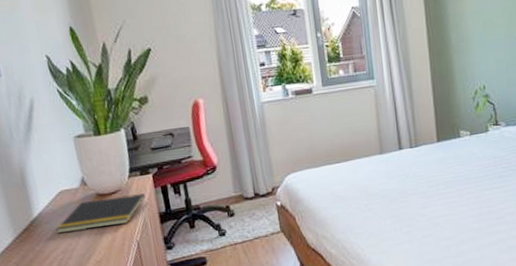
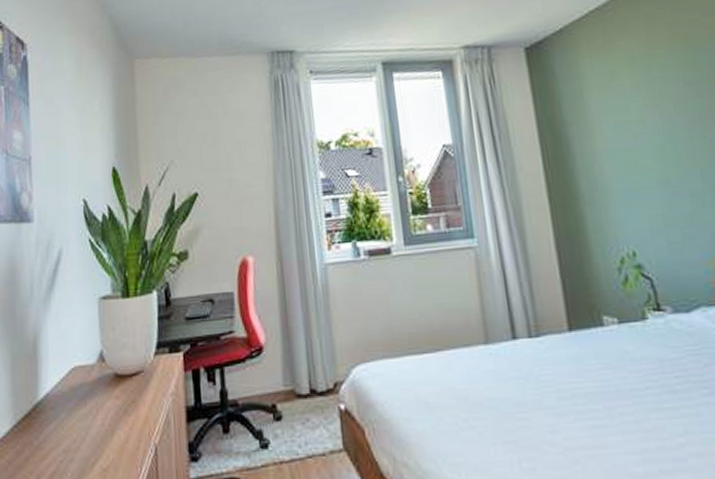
notepad: present [56,193,145,234] -> none [61,377,171,425]

